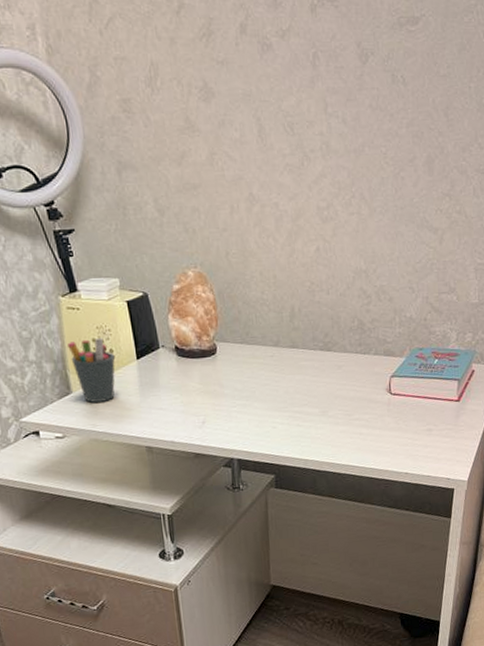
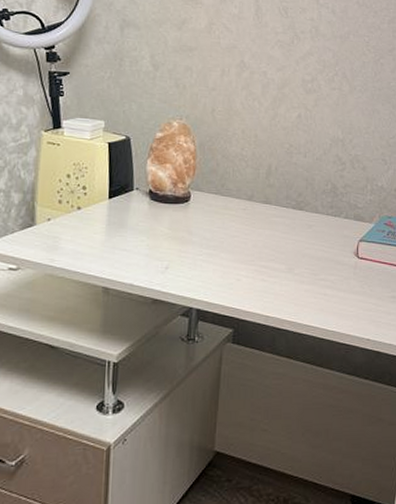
pen holder: present [68,337,115,403] -> none [41,173,86,237]

